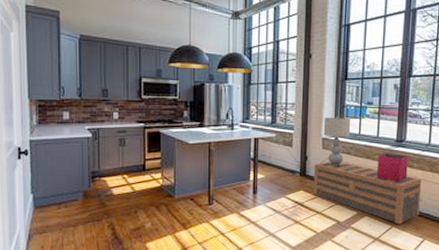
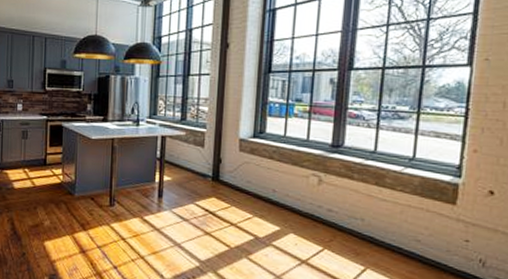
storage bench: present [314,162,422,225] -> none [228,166,365,247]
lamp: present [323,116,351,167] -> none [240,114,275,173]
storage bin: present [376,152,408,182] -> none [304,159,347,195]

